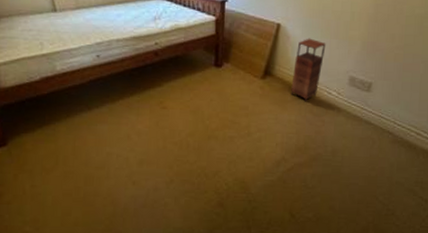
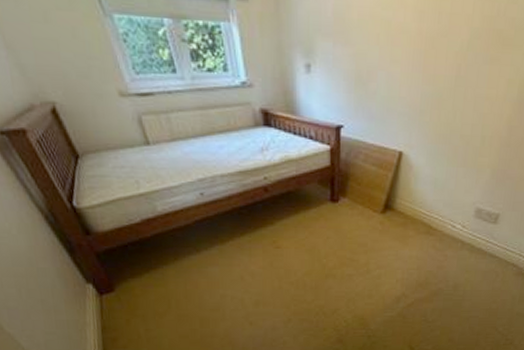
storage cabinet: present [291,38,326,102] -> none [412,167,452,237]

